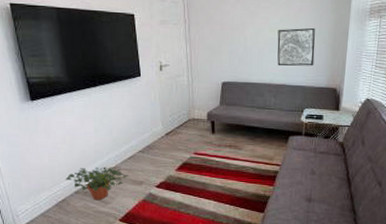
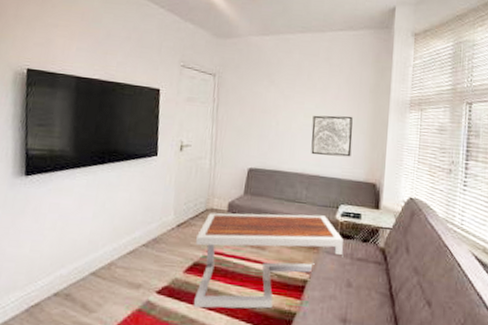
potted plant: present [65,166,128,201] -> none [45,262,125,307]
coffee table: none [183,118,308,197] -> present [194,212,344,309]

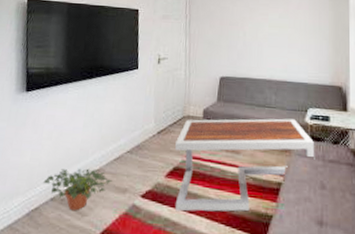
potted plant: none [45,262,125,307] -> present [43,168,112,211]
wall art: present [311,115,353,157] -> none [276,24,316,63]

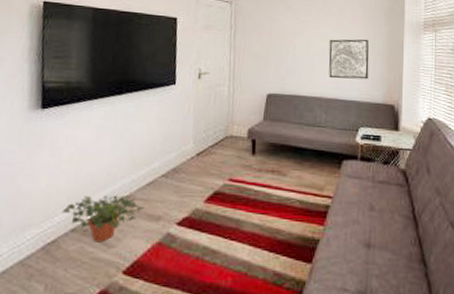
coffee table: present [175,118,315,212] -> none [215,138,365,239]
wall art: none [276,24,316,63] -> present [328,39,369,80]

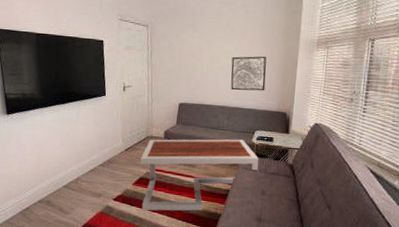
potted plant: present [62,195,144,243] -> none [31,178,89,210]
coffee table: none [215,138,365,239] -> present [141,139,259,211]

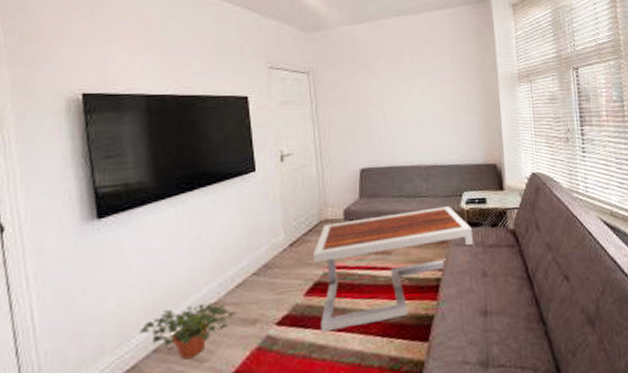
potted plant: none [31,178,89,210] -> present [139,302,236,360]
wall art: present [231,56,267,91] -> none [421,97,467,144]

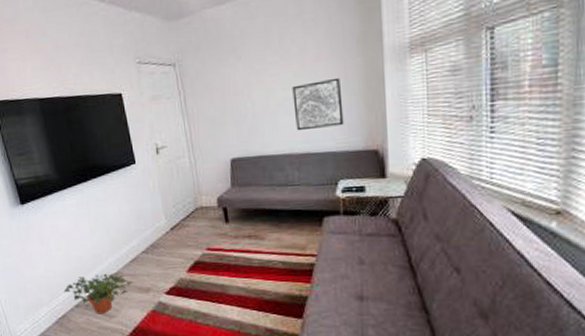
coffee table: present [314,206,474,333] -> none [192,195,351,303]
wall art: none [421,97,467,144] -> present [292,77,344,131]

